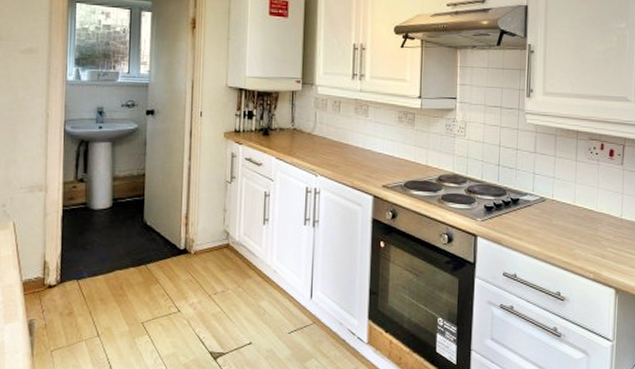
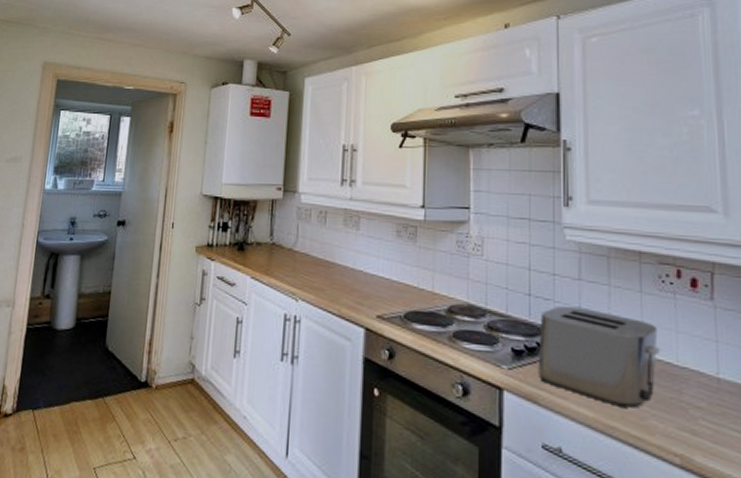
toaster: none [502,173,586,244] -> present [538,306,661,409]

